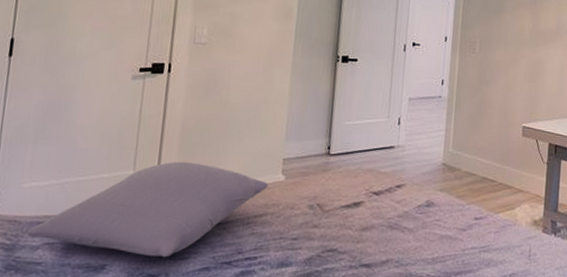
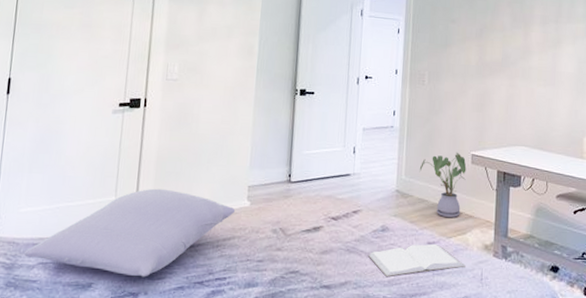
book: none [411,219,513,255] -> present [367,243,466,277]
house plant: none [467,123,517,193] -> present [419,152,467,218]

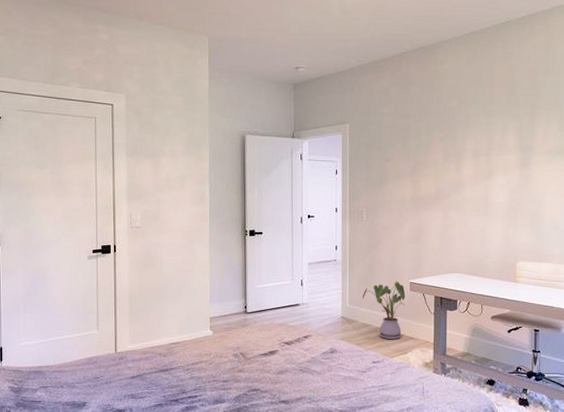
pillow: present [24,188,236,277] -> none [28,322,201,397]
book: present [367,243,466,277] -> none [319,362,408,393]

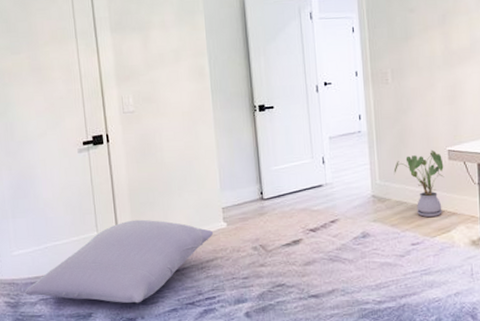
pillow: none [28,322,201,397] -> present [25,219,214,303]

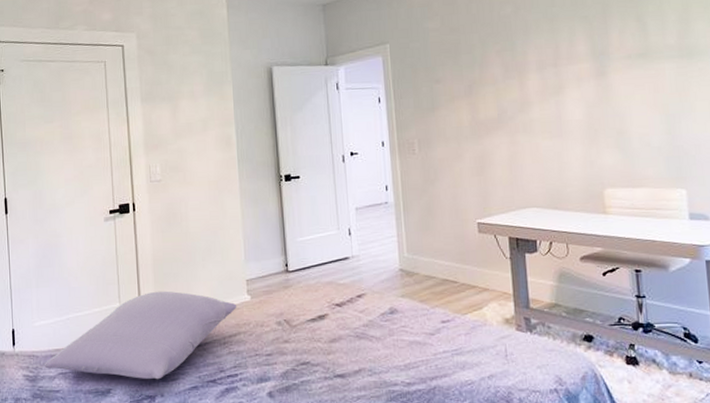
house plant: present [393,149,444,218] -> none [422,222,475,294]

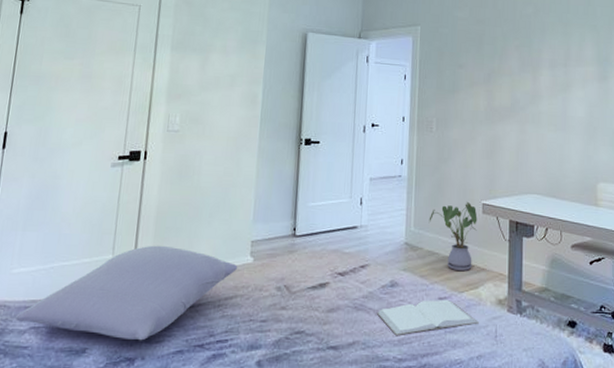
book: none [379,322,487,361] -> present [376,299,479,336]
house plant: none [422,222,475,294] -> present [428,201,478,272]

